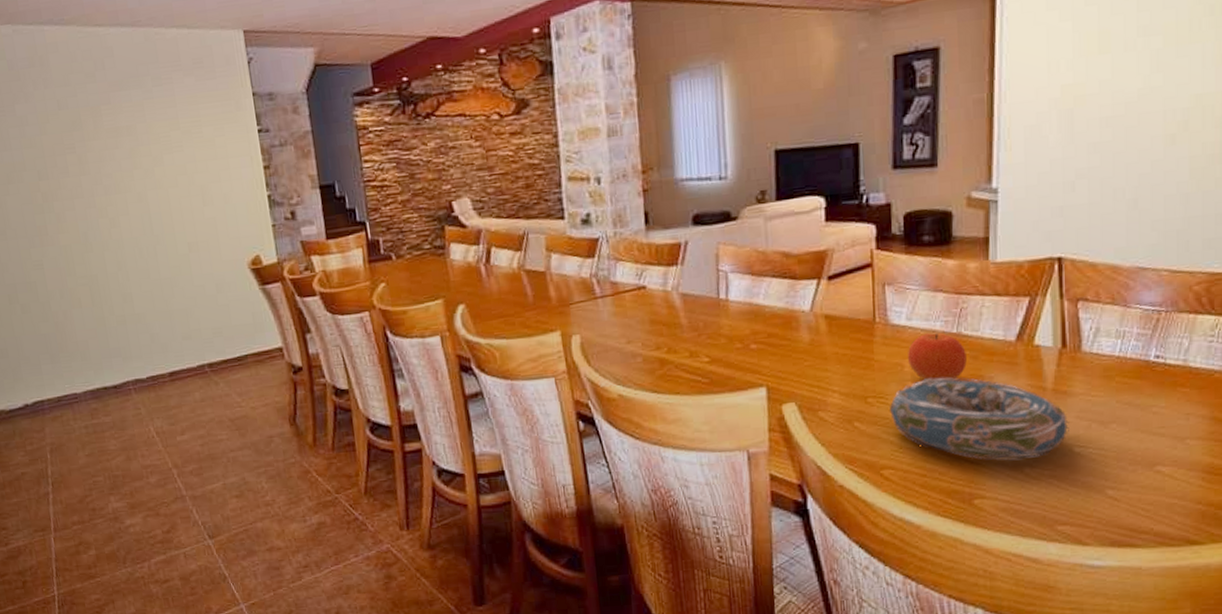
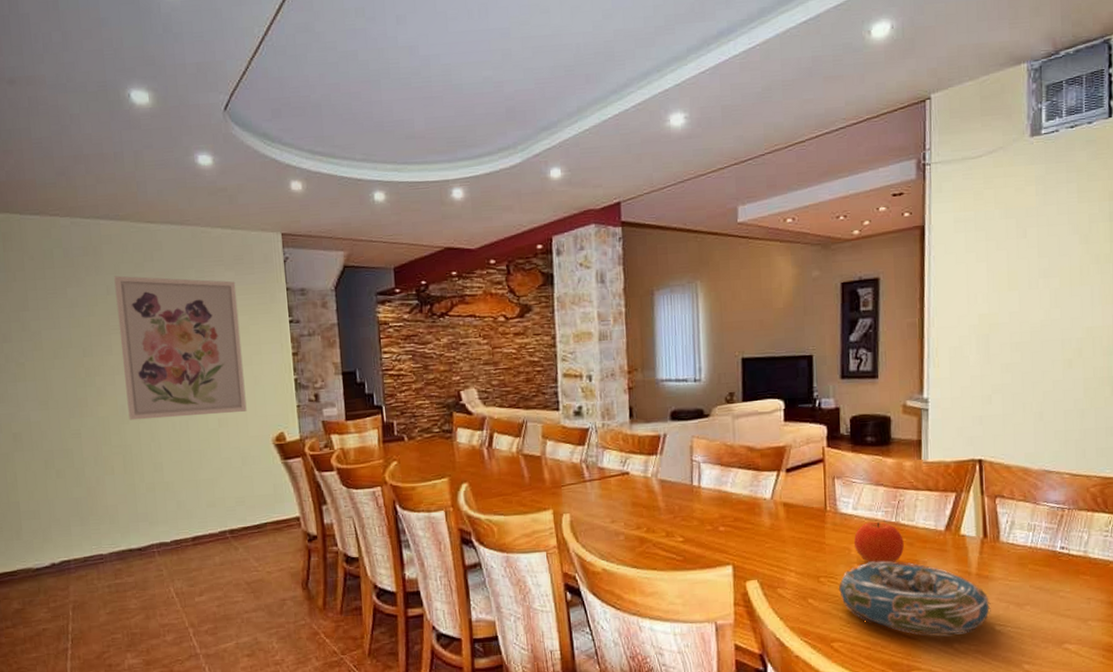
wall art: none [64,87,218,249] -> present [114,275,247,421]

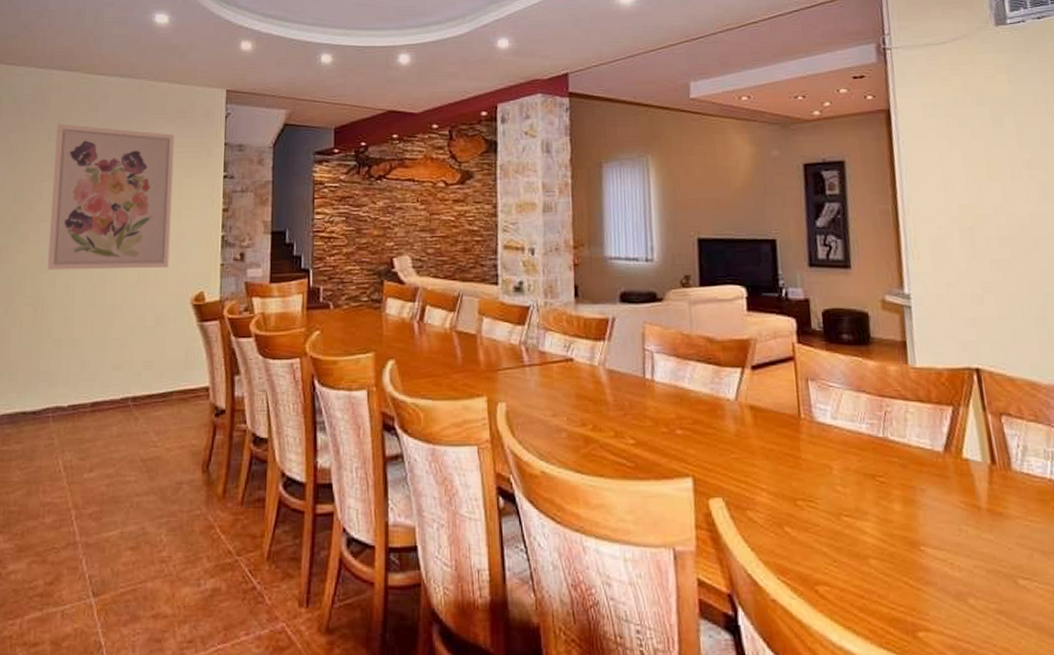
decorative bowl: present [839,561,991,637] -> none [820,484,1011,588]
fruit: present [854,521,904,564] -> none [835,435,896,489]

